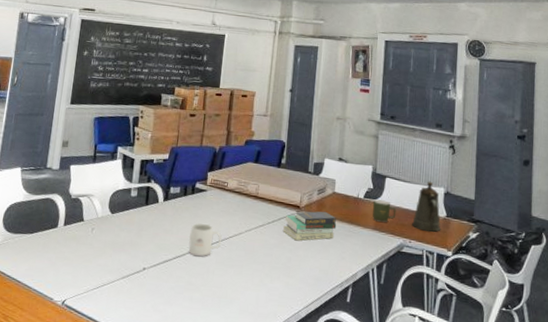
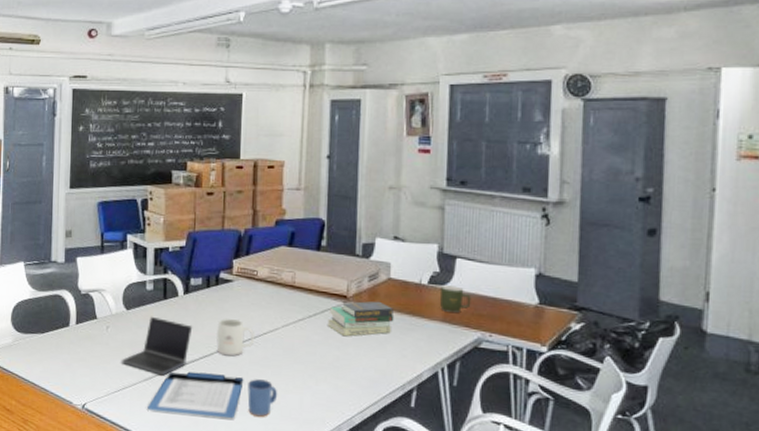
laptop computer: none [102,220,169,274] -> present [121,316,193,376]
clipboard: none [122,270,210,313] -> present [147,371,244,418]
mug: none [212,277,239,311] -> present [247,379,278,417]
coffee pot: present [412,181,441,232] -> none [493,260,532,323]

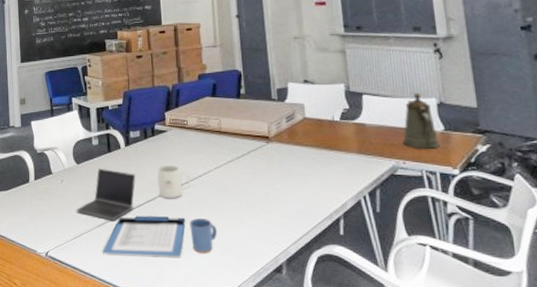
books: present [327,301,395,337] -> none [254,139,314,174]
mug: present [440,285,472,314] -> none [352,120,382,145]
coffee pot: none [493,260,532,323] -> present [403,92,441,149]

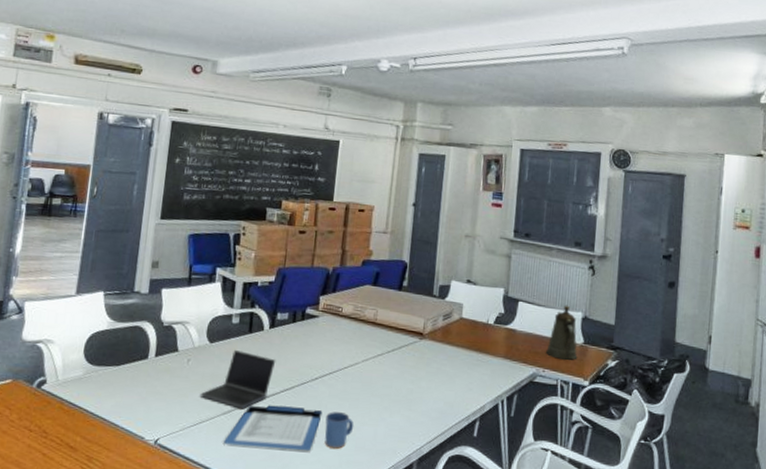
mug: present [156,164,192,199] -> none [298,352,336,390]

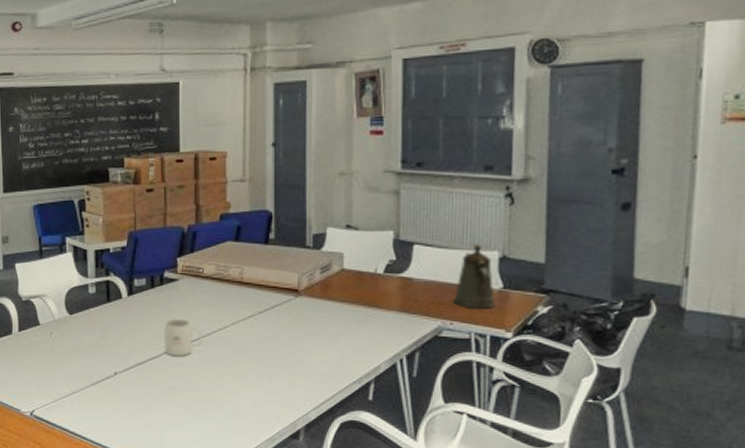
laptop computer: present [200,349,276,409] -> none [67,320,139,380]
clipboard: present [224,405,323,450] -> none [97,374,194,419]
mug: none [298,352,336,390] -> present [163,318,204,357]
mug: present [325,412,354,449] -> none [198,379,230,416]

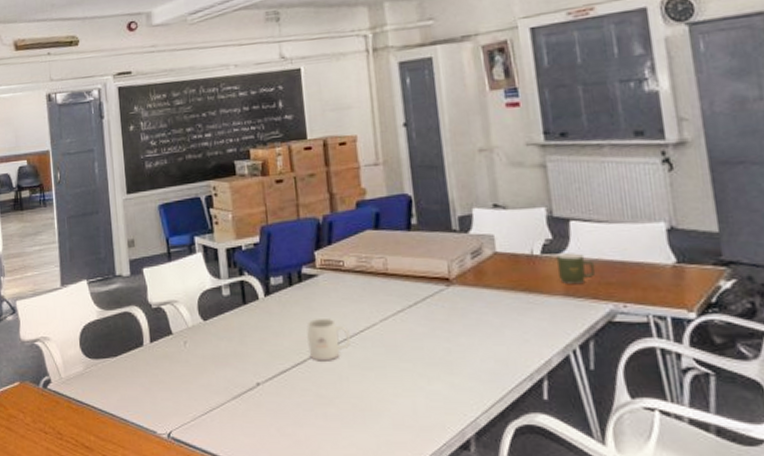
mug: none [397,274,431,302] -> present [557,253,596,285]
coffee pot: present [453,244,496,309] -> none [623,215,672,288]

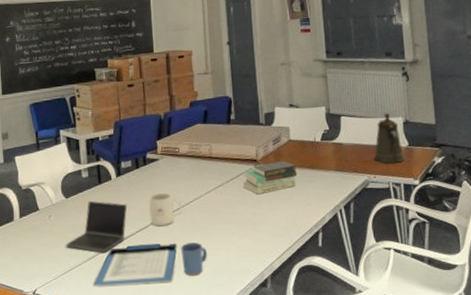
laptop computer: none [204,324,280,391] -> present [65,200,128,253]
clipboard: none [240,382,345,434] -> present [94,243,177,286]
mug: none [350,385,387,428] -> present [181,242,208,276]
books: none [431,280,509,325] -> present [242,160,298,195]
mug: present [557,253,596,285] -> none [332,139,357,163]
coffee pot: none [623,215,672,288] -> present [374,112,405,164]

